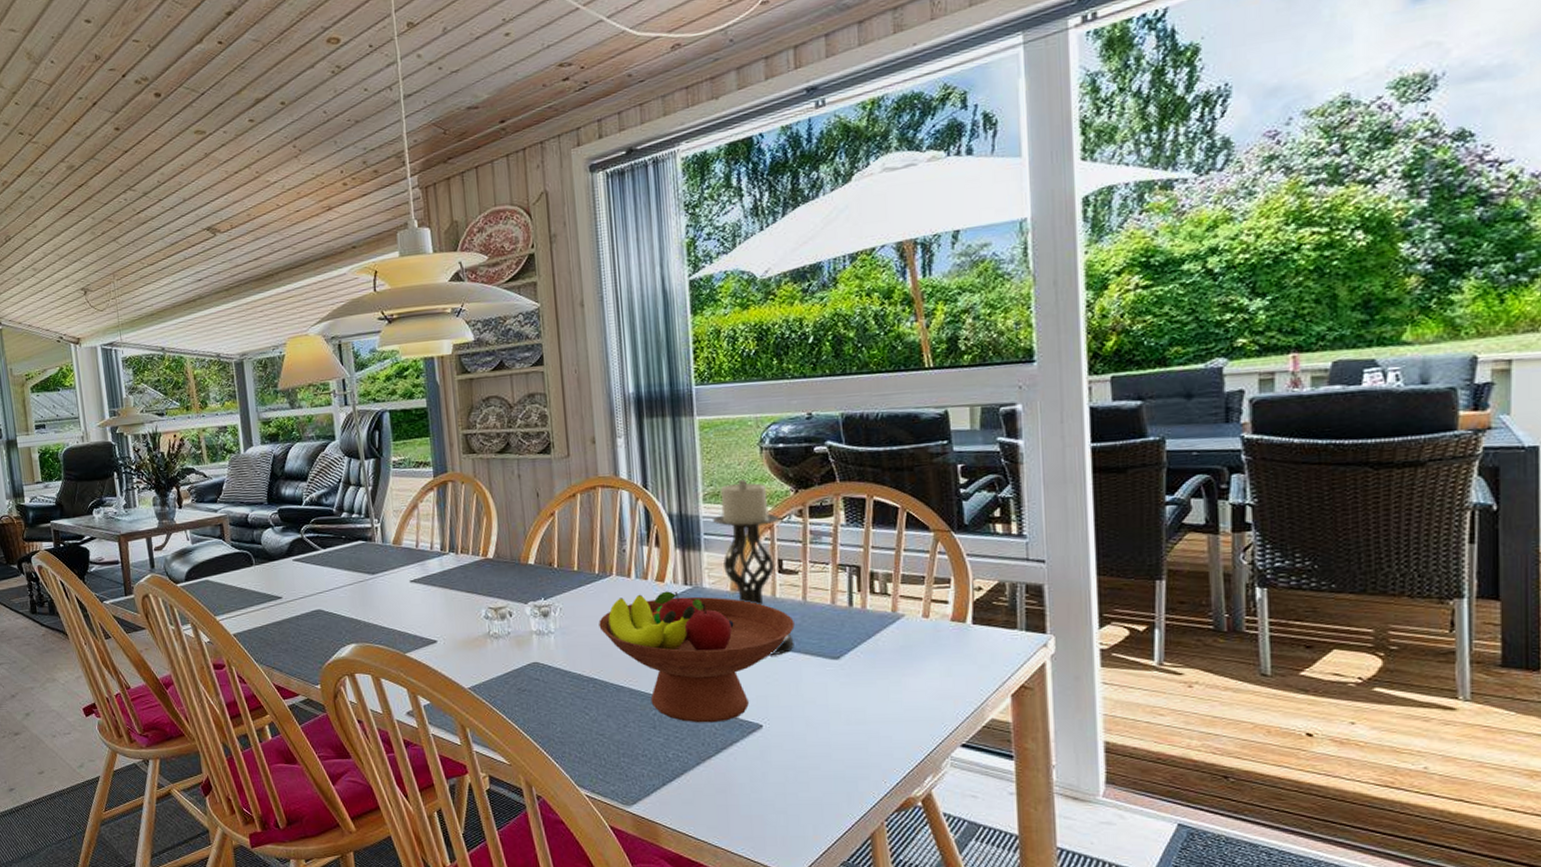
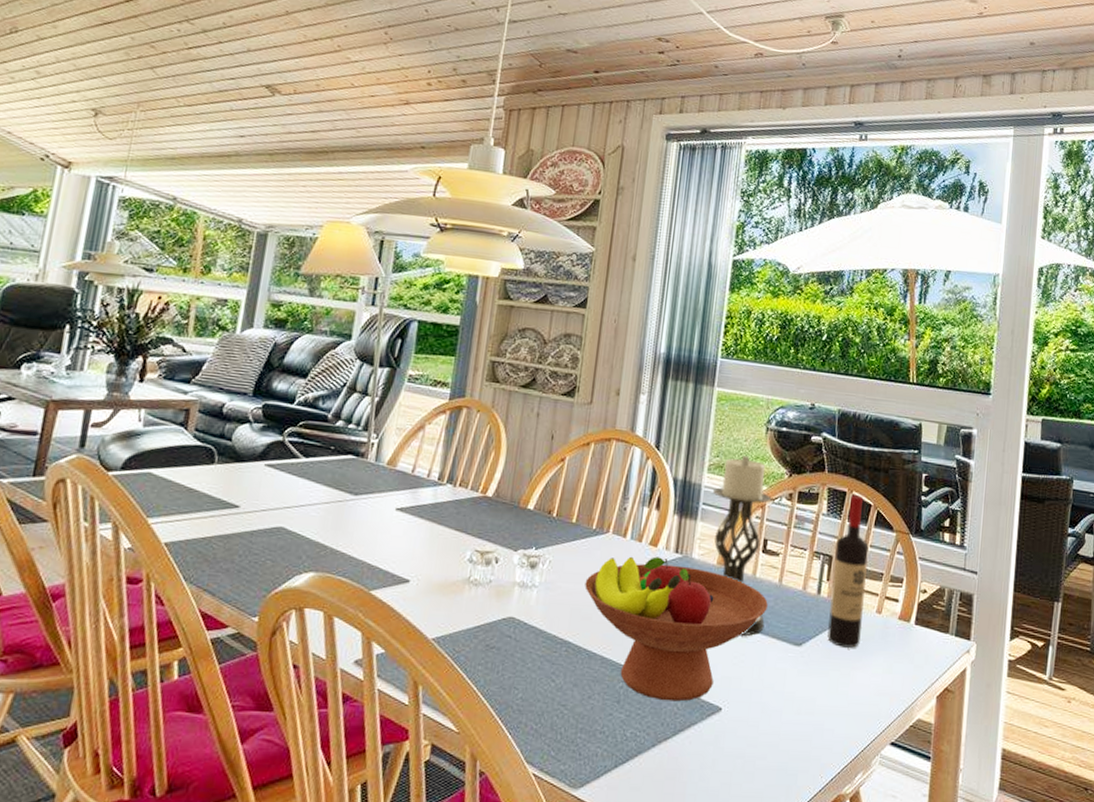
wine bottle: none [862,500,909,656] -> present [827,495,869,648]

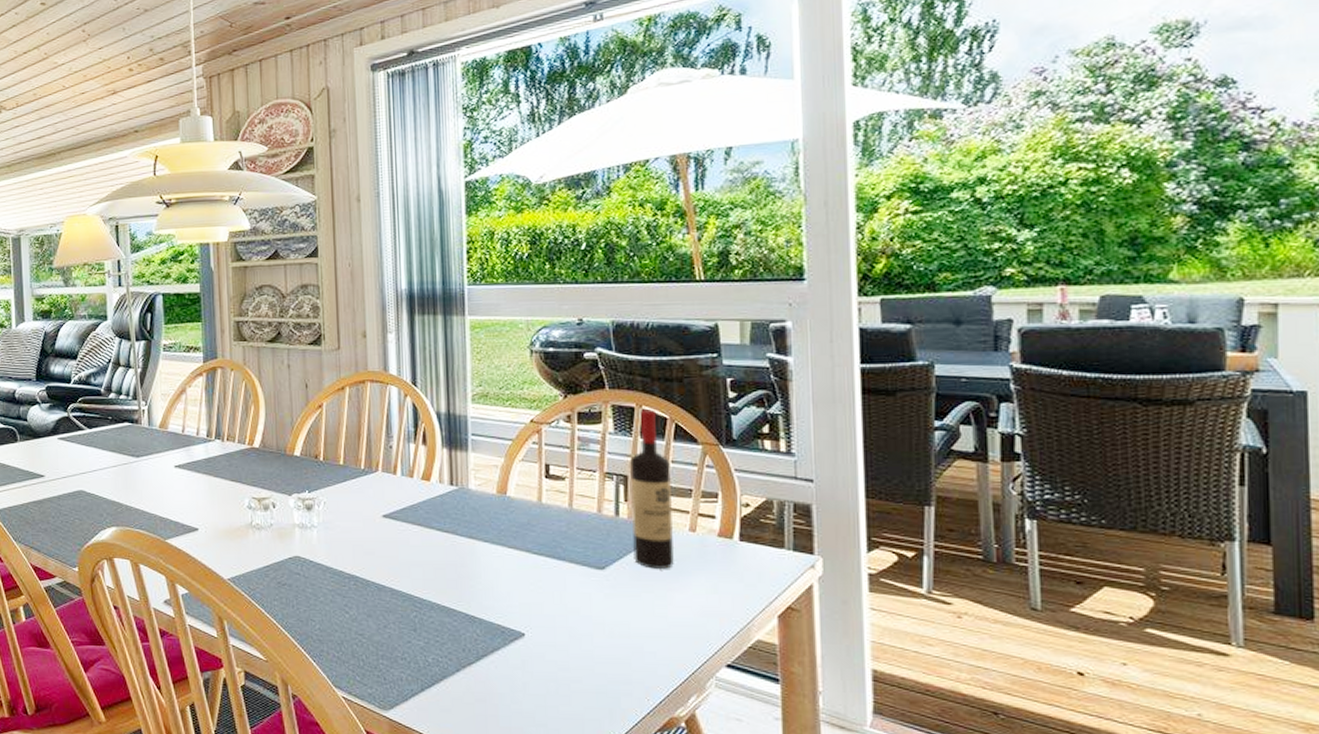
fruit bowl: present [585,556,768,702] -> none [362,490,560,628]
candle holder: present [713,456,772,636] -> none [481,382,559,562]

